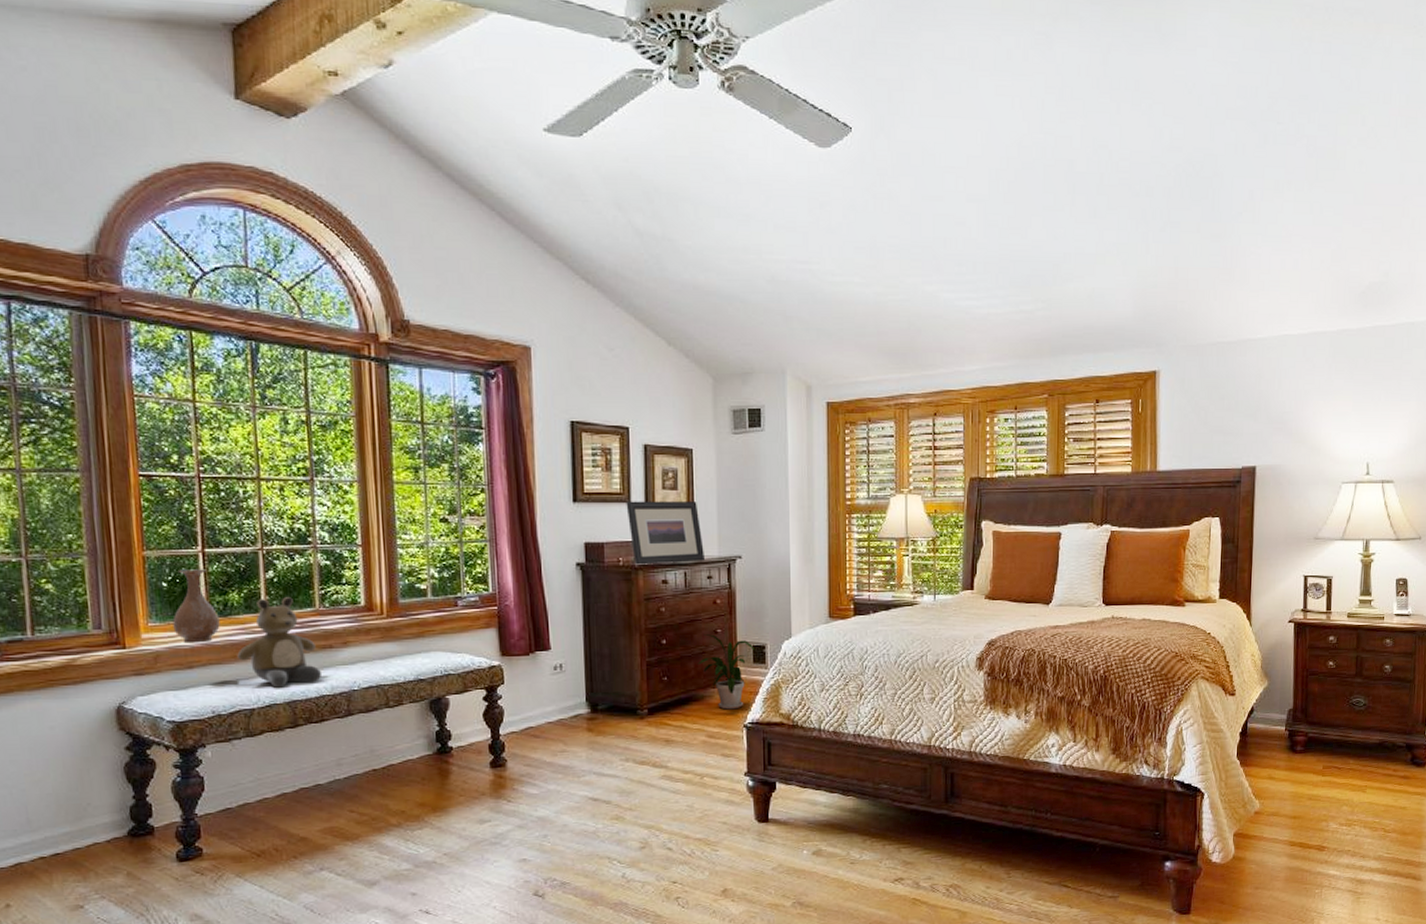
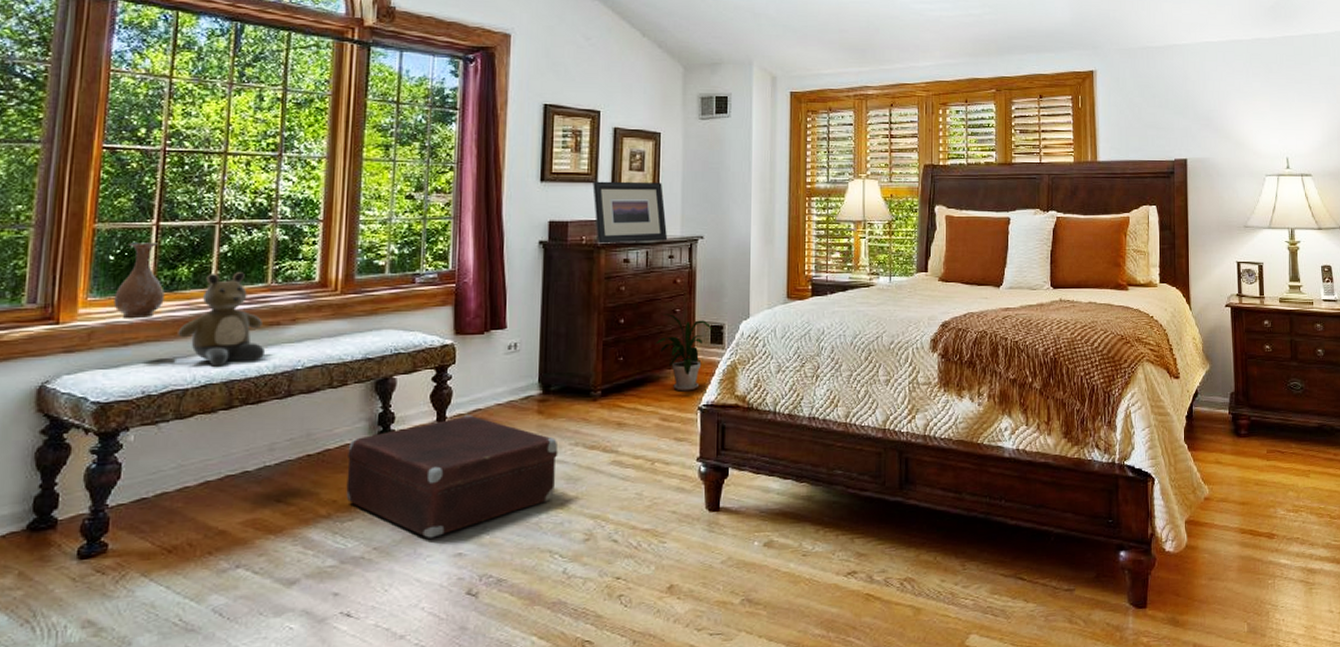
suitcase: none [410,732,610,845] -> present [346,415,559,538]

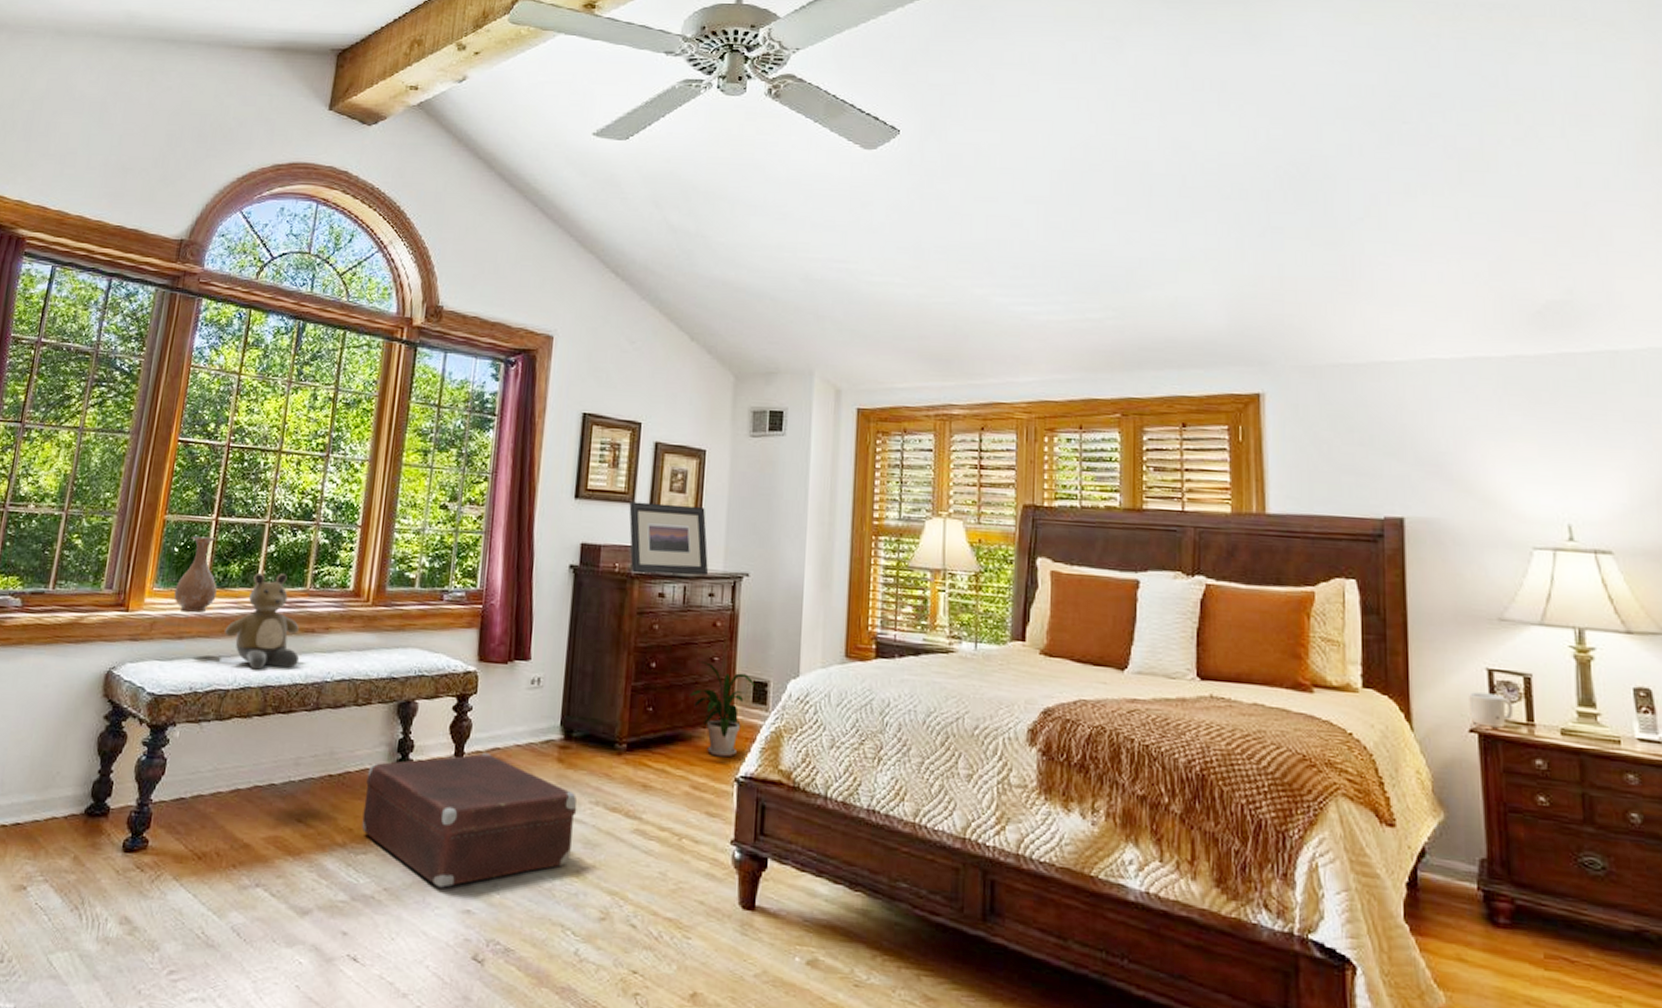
mug: none [1225,279,1252,302] -> present [1467,692,1514,728]

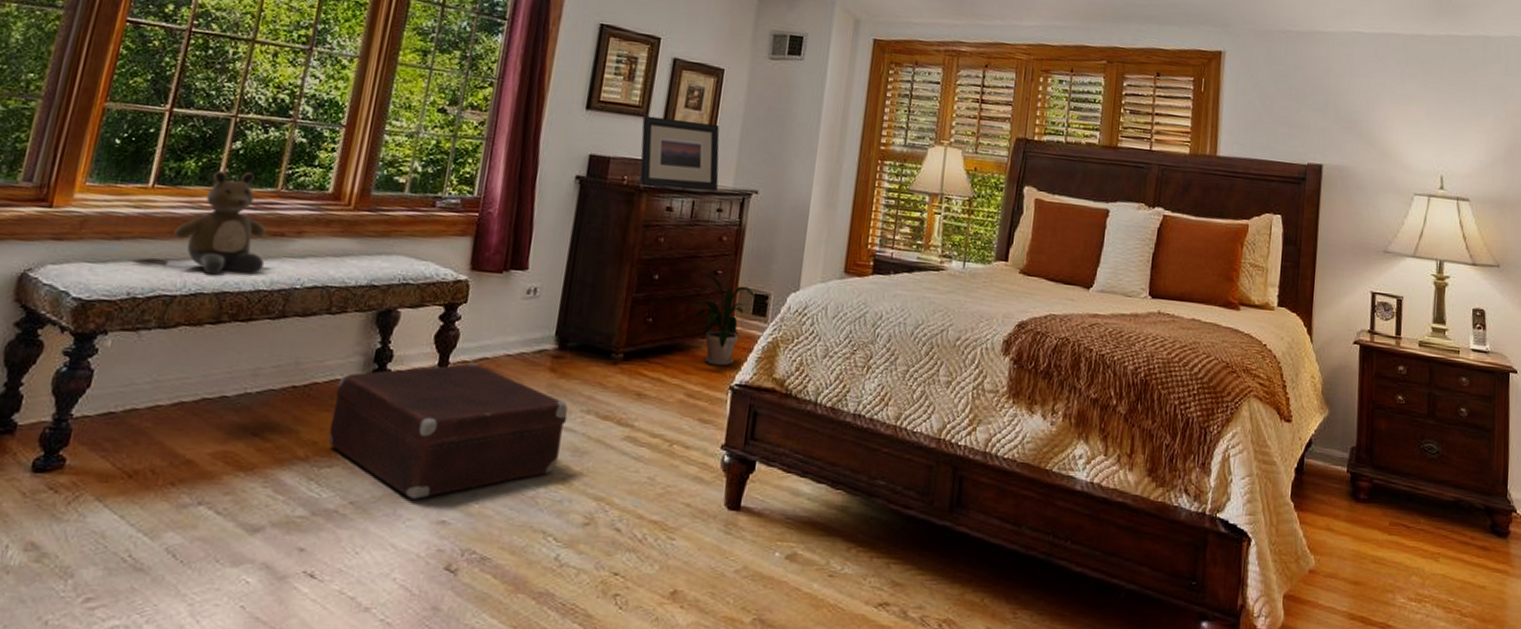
vase: present [174,536,217,614] -> none [112,127,169,213]
mug: present [1467,692,1514,728] -> none [1355,311,1387,341]

